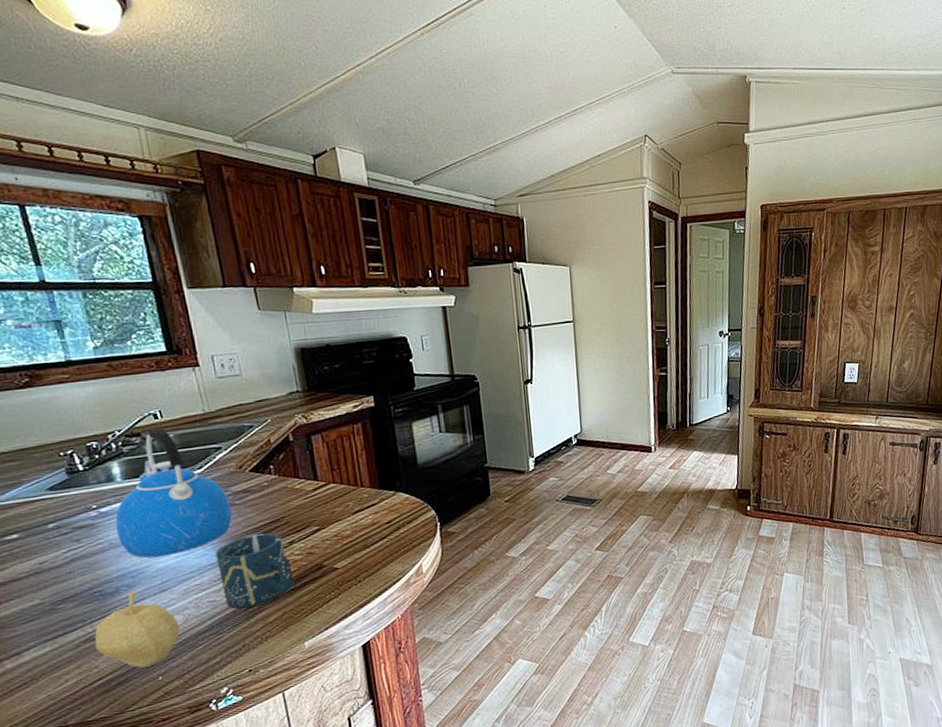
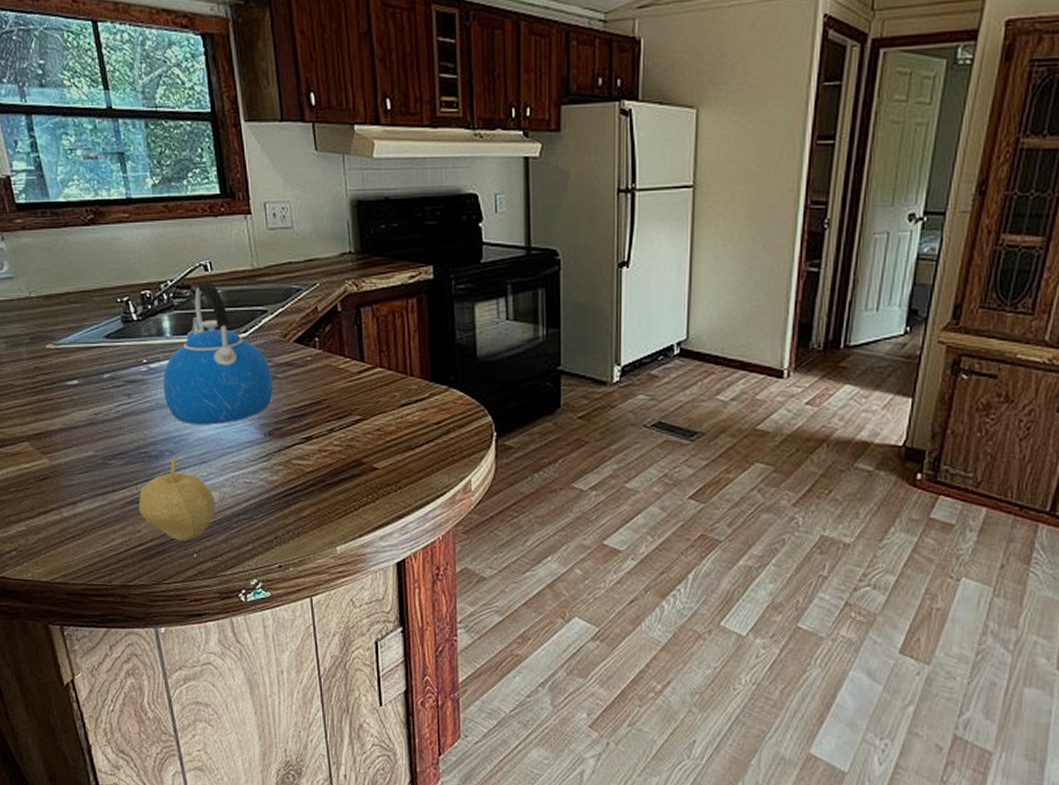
cup: present [215,533,295,609] -> none [254,415,331,497]

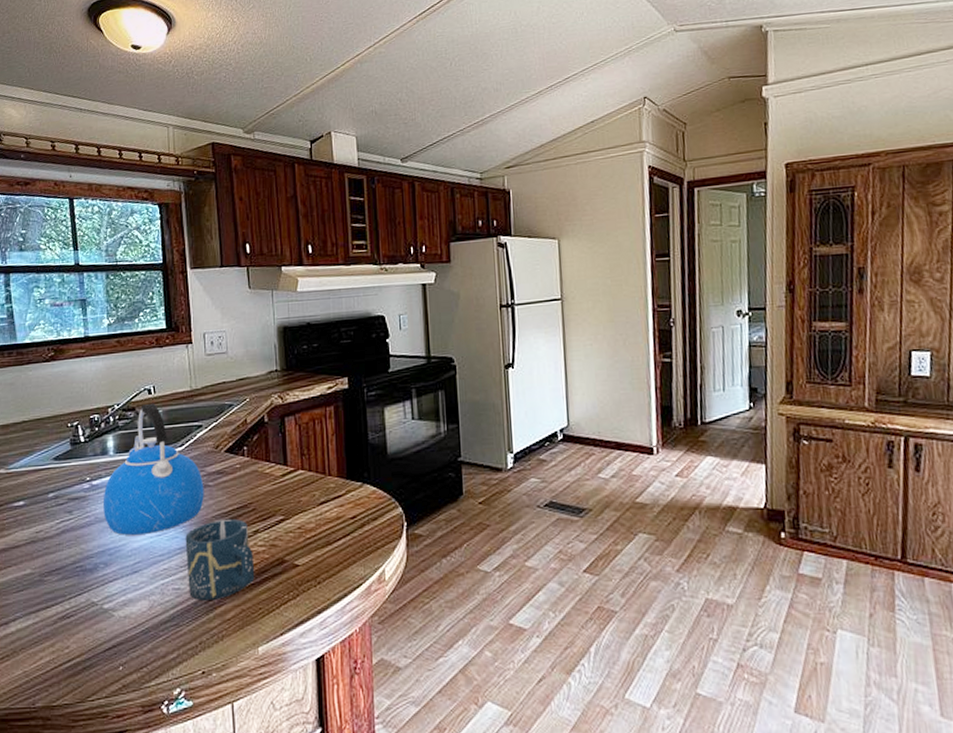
fruit: present [138,457,216,541] -> none [69,569,144,654]
cup: none [254,415,331,497] -> present [185,519,255,600]

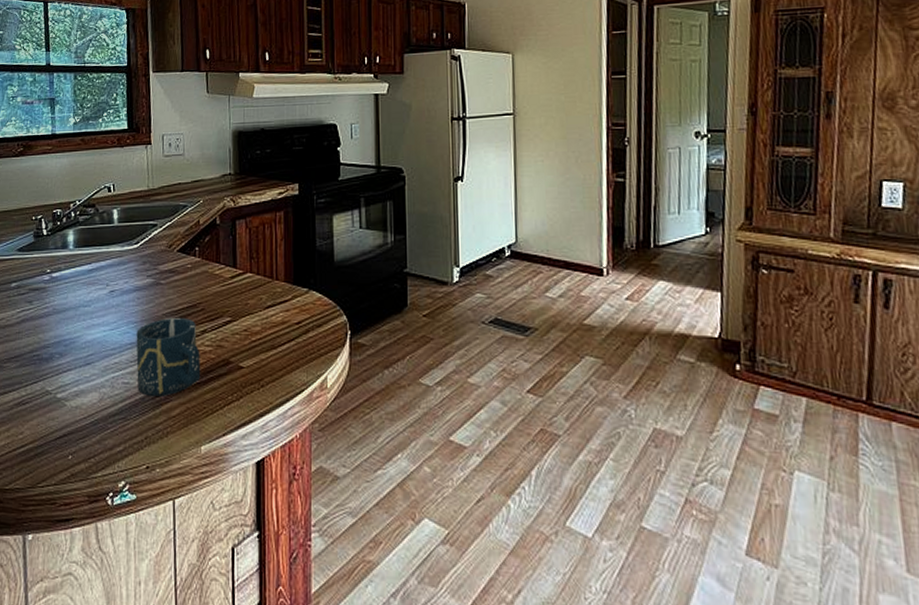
kettle: present [103,403,204,535] -> none [61,200,156,328]

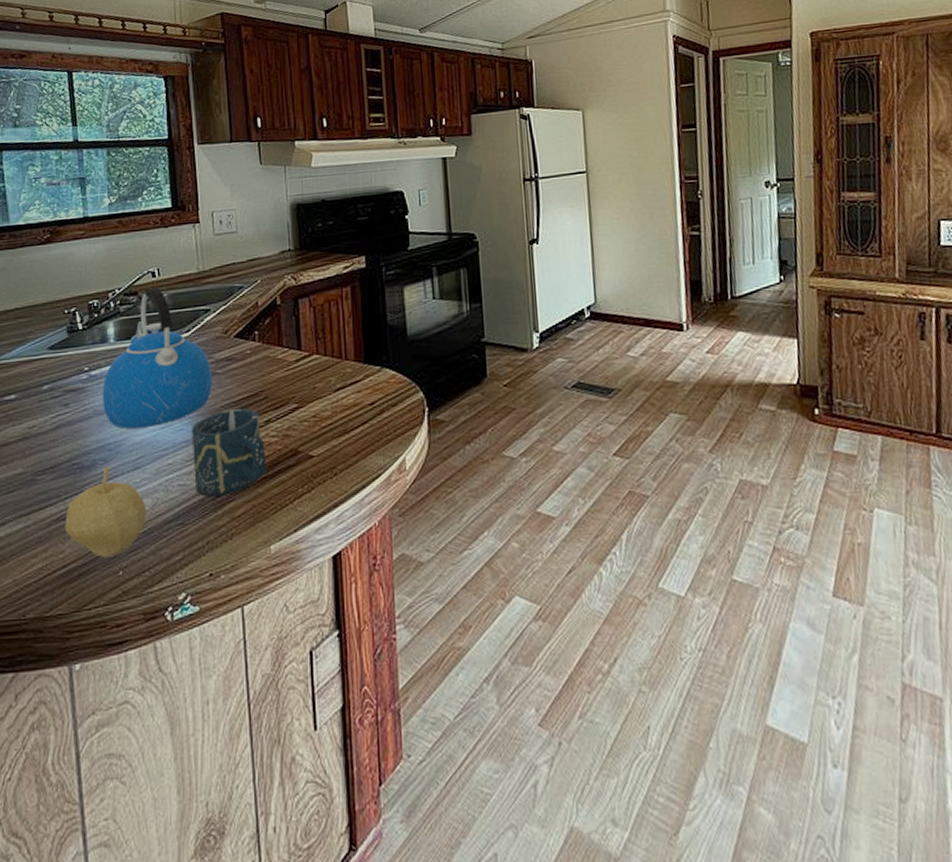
fruit: none [24,360,95,442] -> present [64,466,147,558]
kettle: none [61,200,156,328] -> present [103,286,212,429]

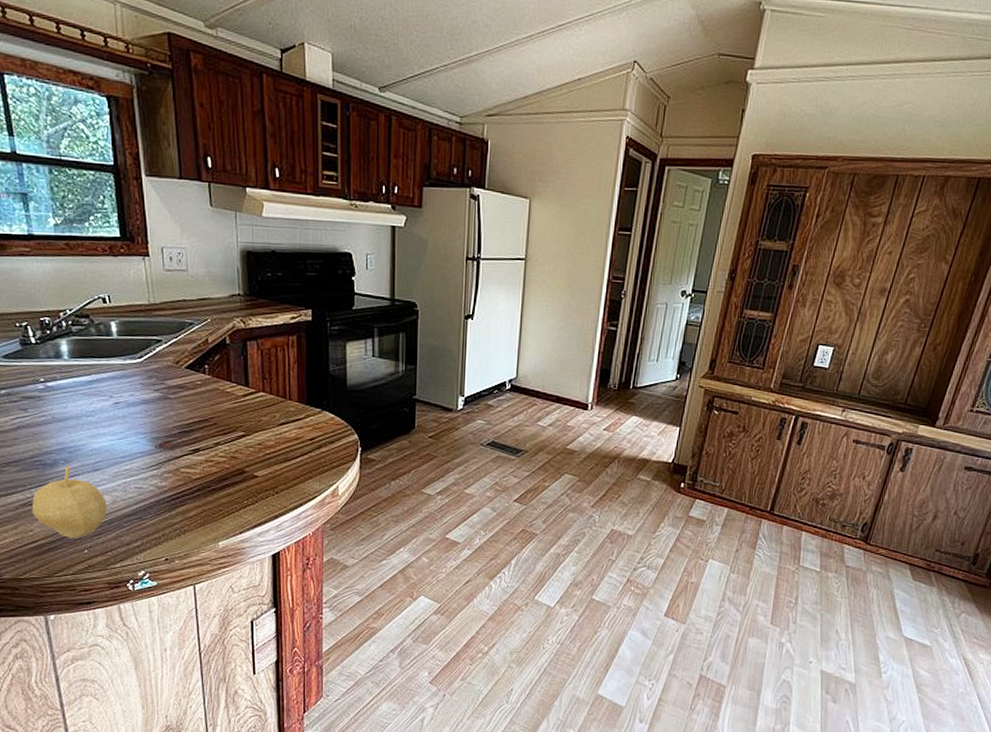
kettle: present [103,286,212,429] -> none [60,312,165,437]
cup: present [191,409,267,497] -> none [146,430,216,500]

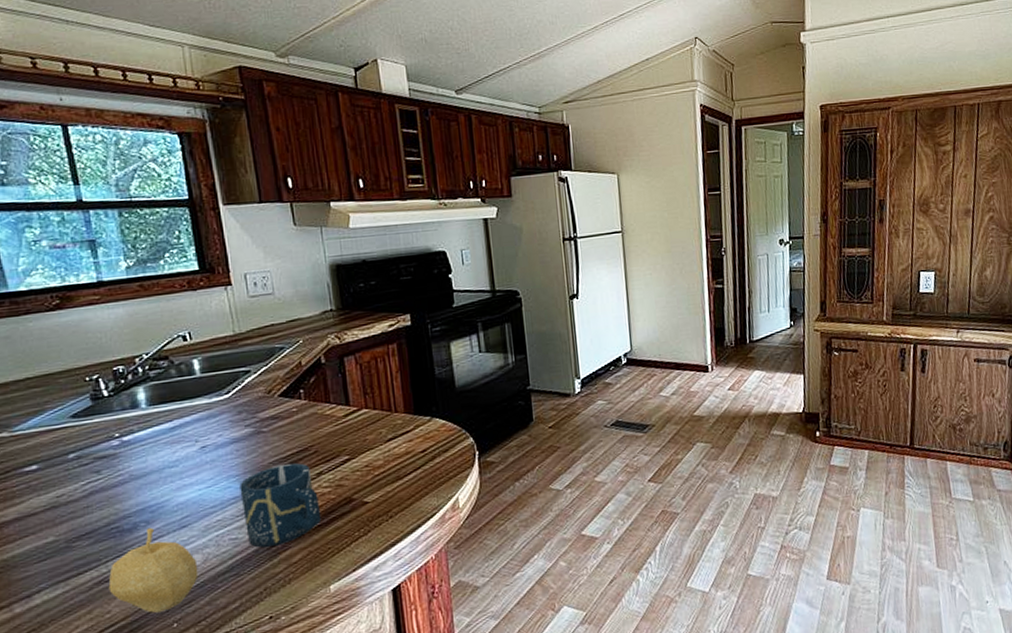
cup: none [146,430,216,500] -> present [239,463,322,548]

